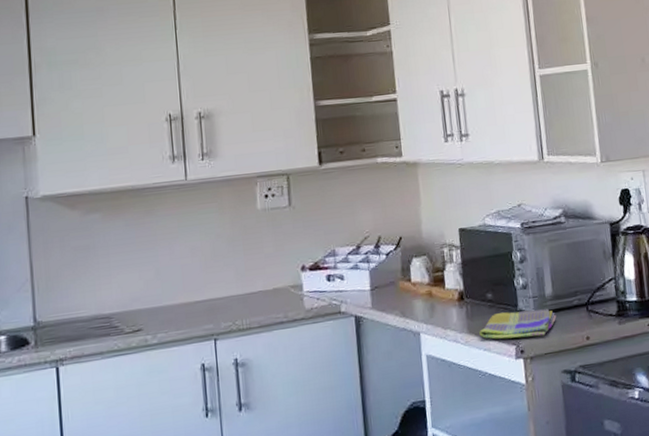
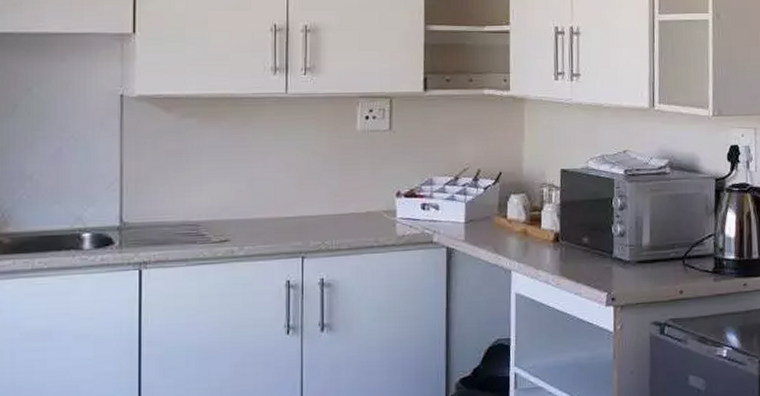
dish towel: present [479,309,557,339] -> none [571,258,652,286]

